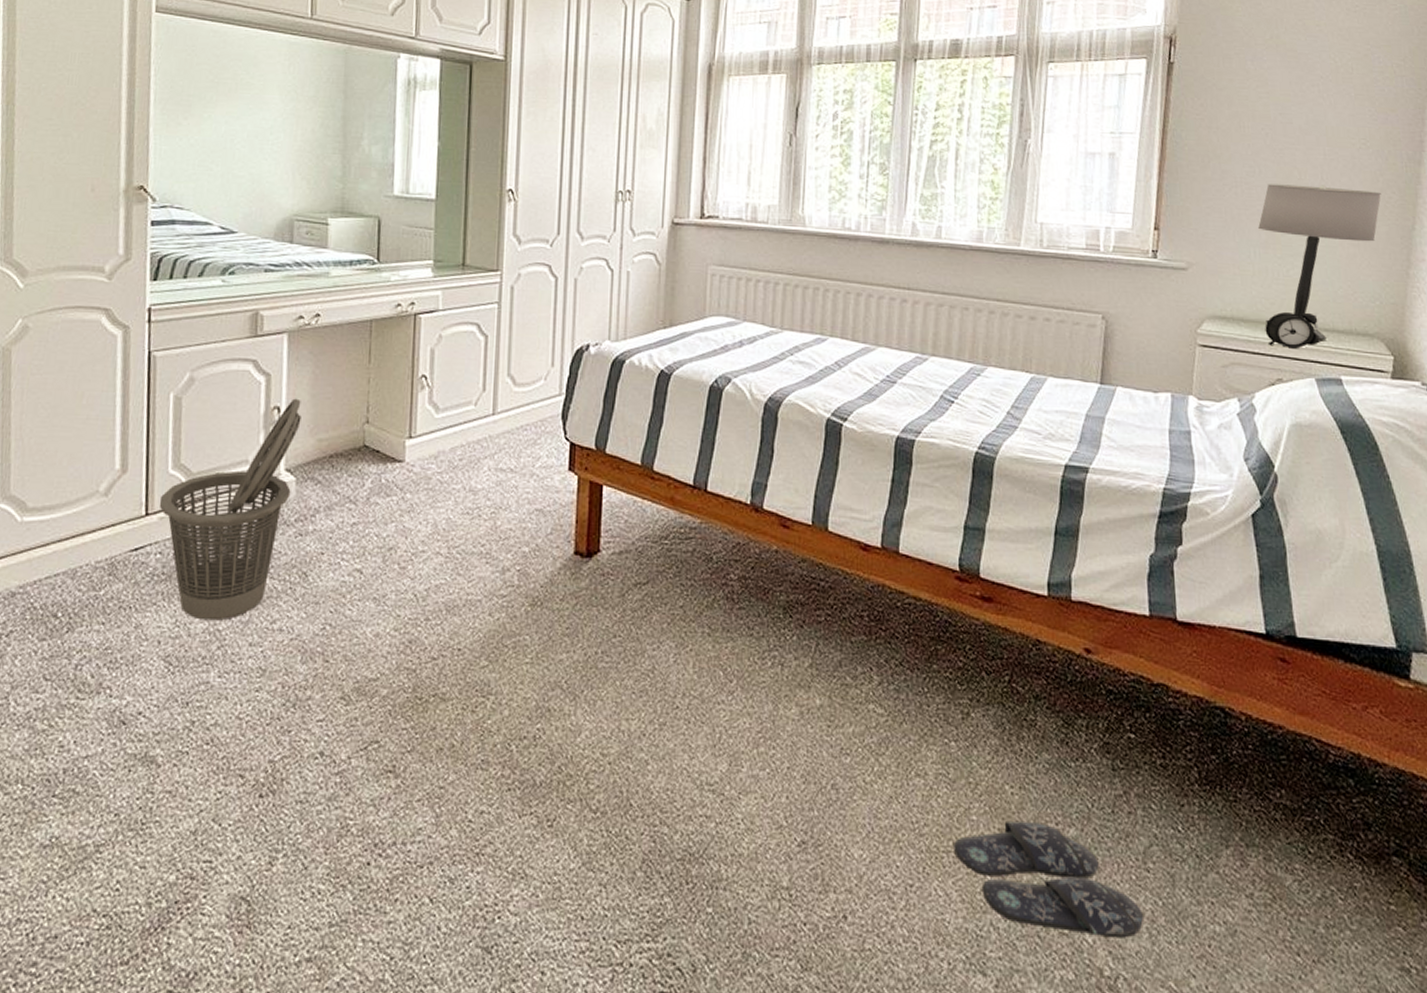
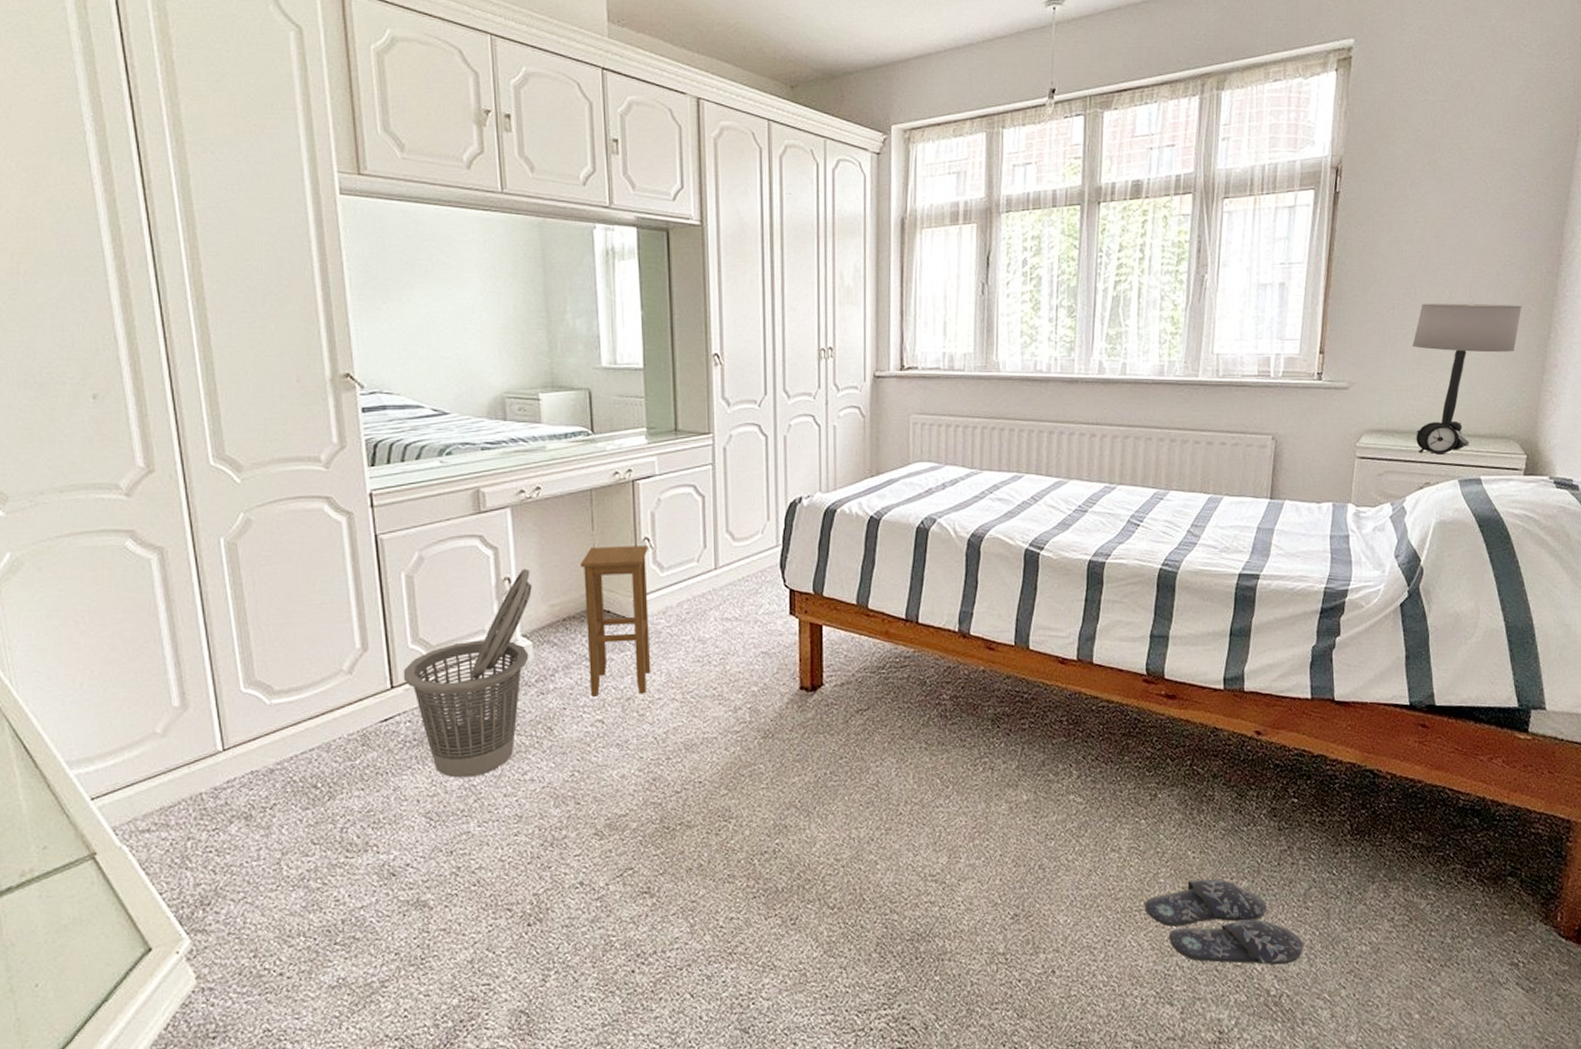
stool: none [351,381,425,545] -> present [579,545,651,697]

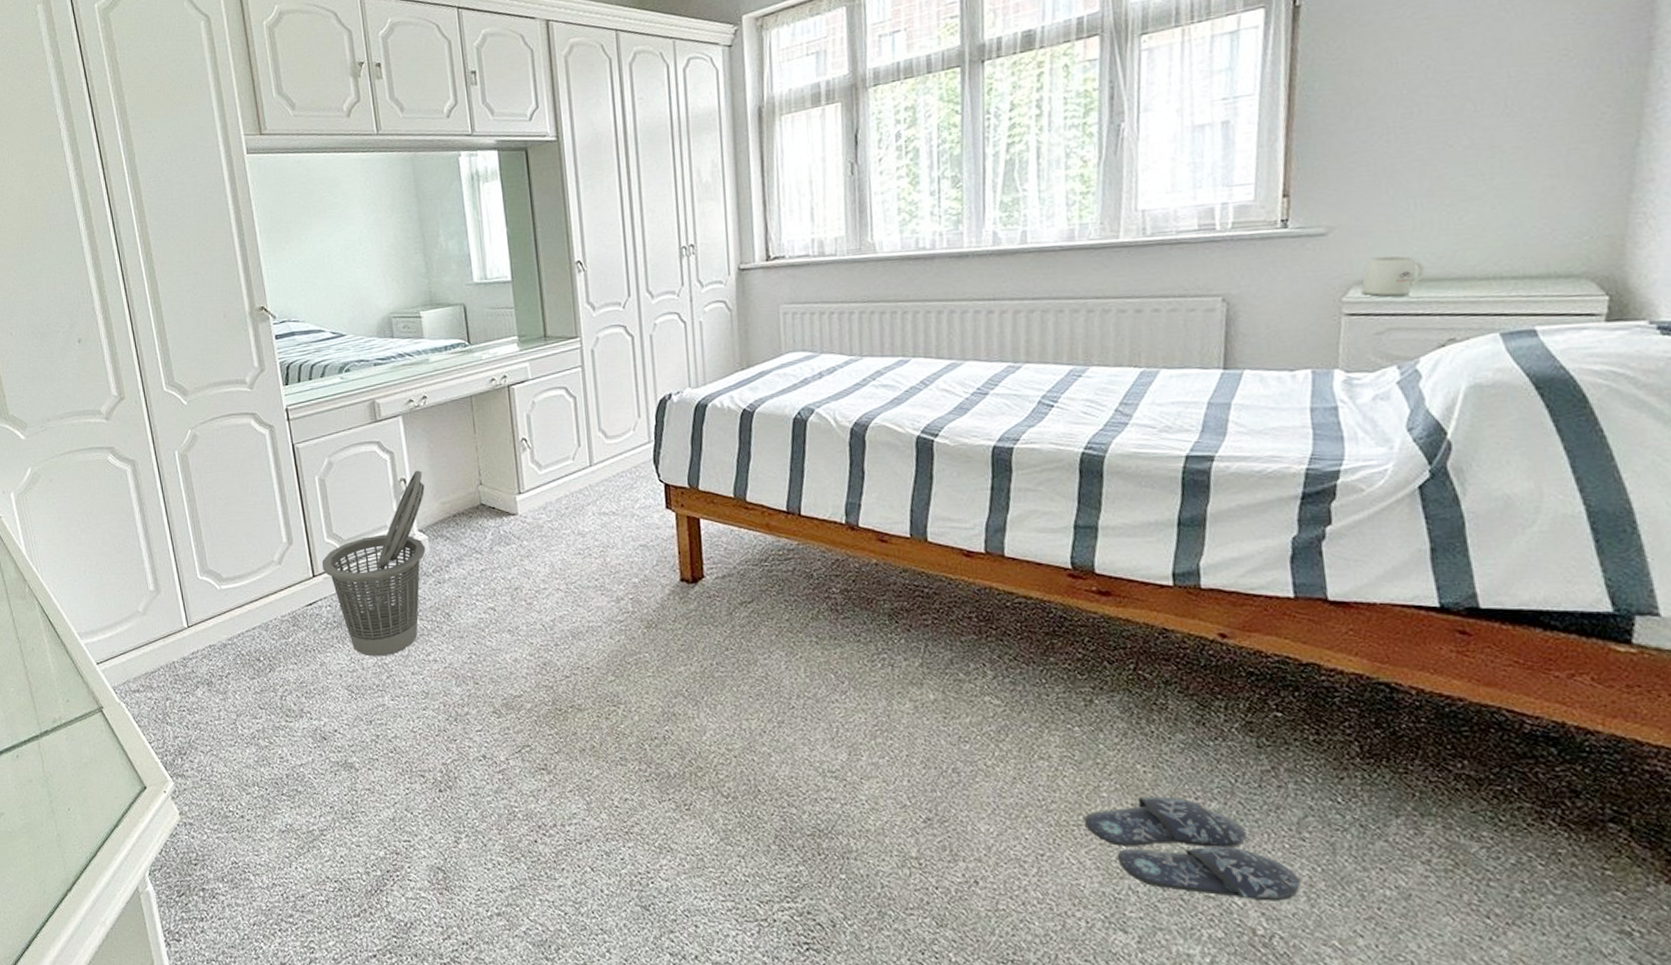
stool: present [579,545,651,697] -> none [465,446,536,586]
mug: none [1369,410,1413,444] -> present [1361,255,1425,297]
table lamp: present [1412,302,1522,446] -> none [1419,108,1591,291]
alarm clock: present [1416,420,1465,455] -> none [1430,261,1508,304]

